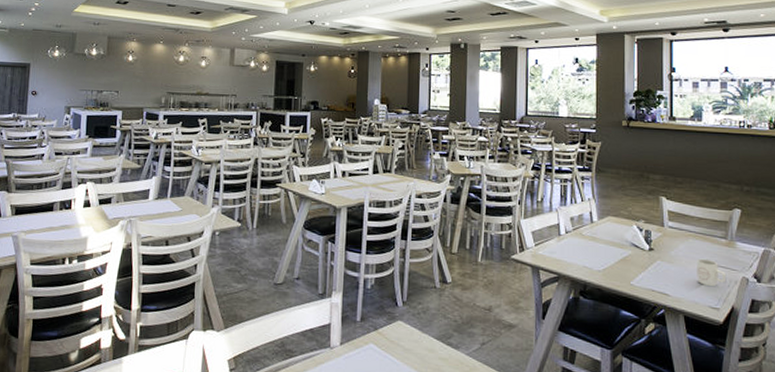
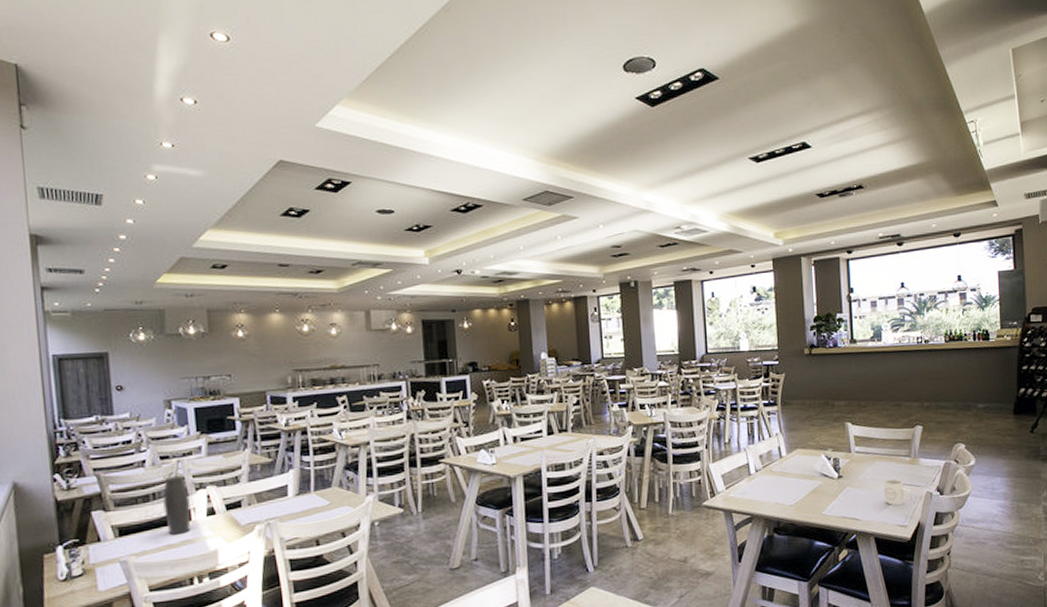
vase: none [51,170,73,221] -> present [163,475,191,536]

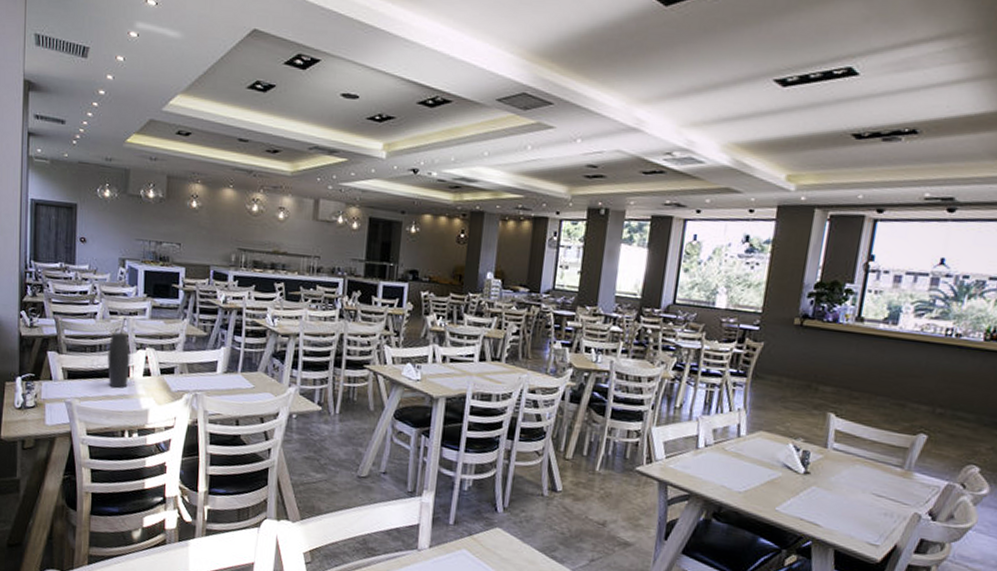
mug: present [884,478,912,506] -> none [857,487,895,522]

